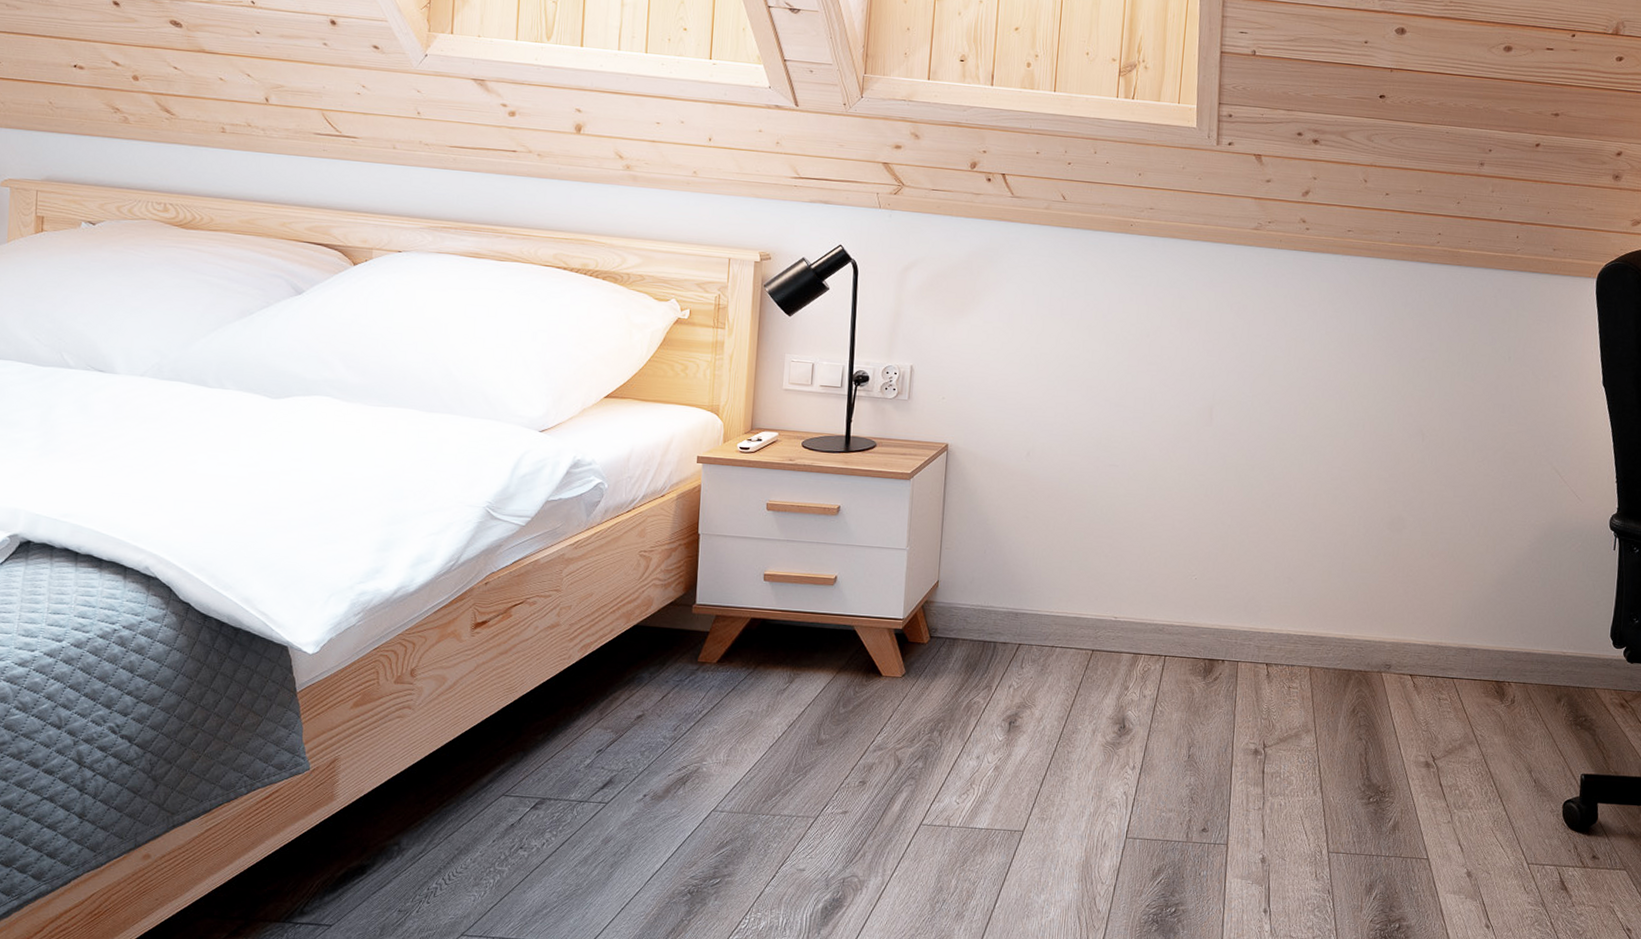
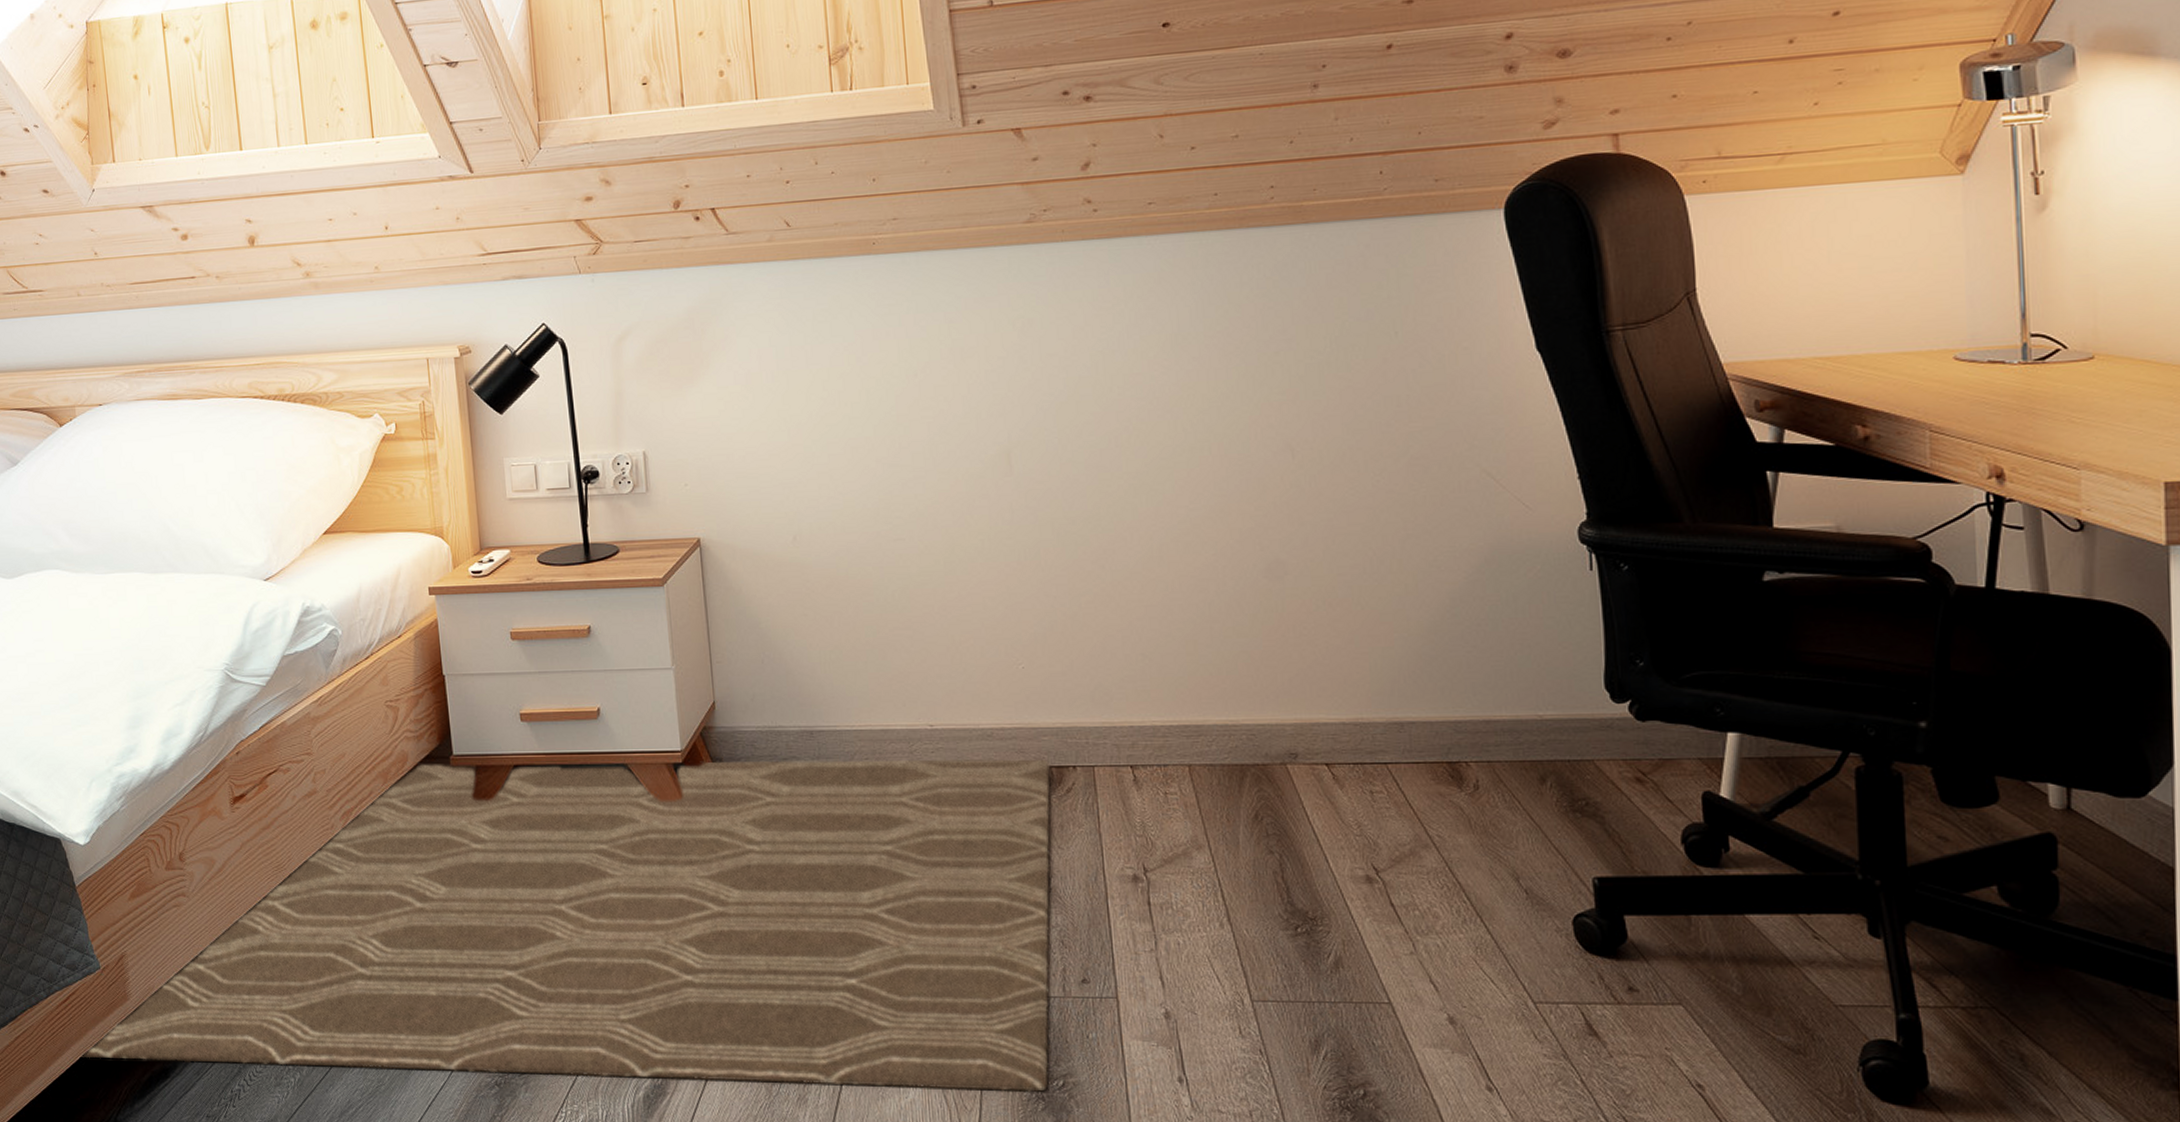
rug: none [274,609,1205,917] -> present [80,758,1051,1092]

